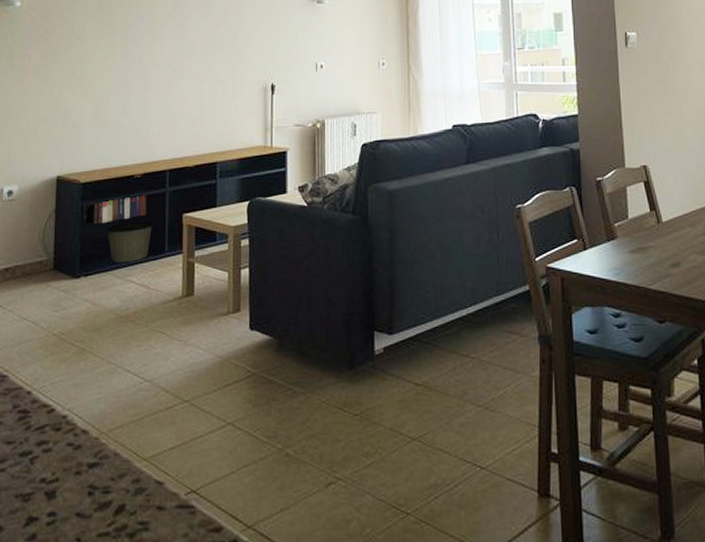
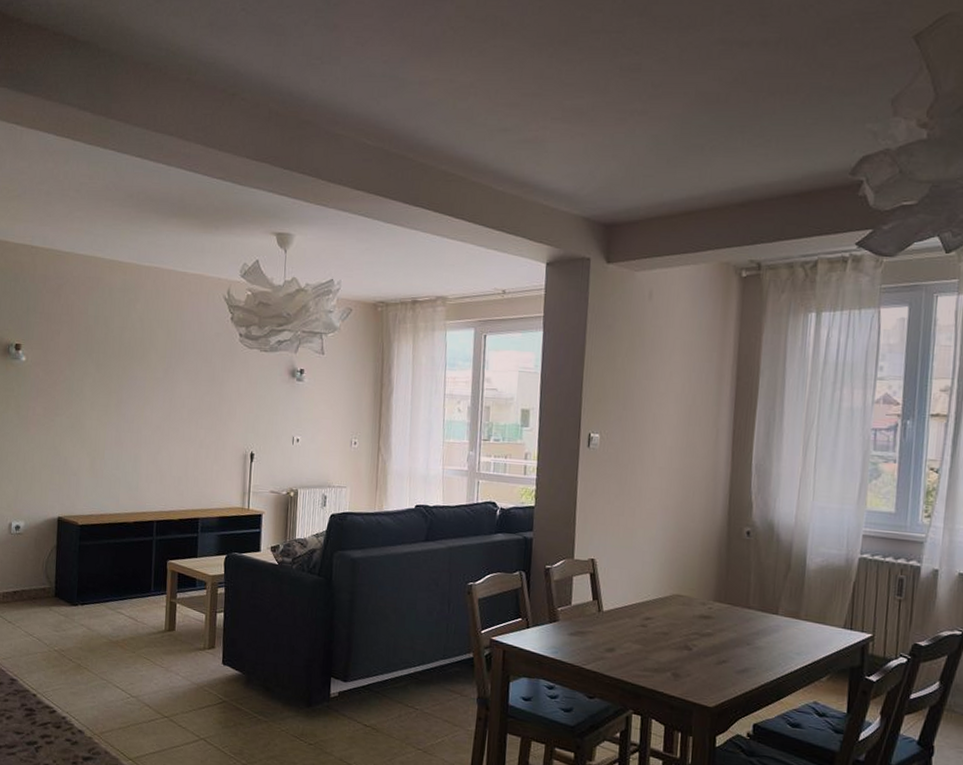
books: present [84,174,147,225] -> none [81,522,136,563]
basket: present [107,223,154,263] -> none [101,563,141,598]

